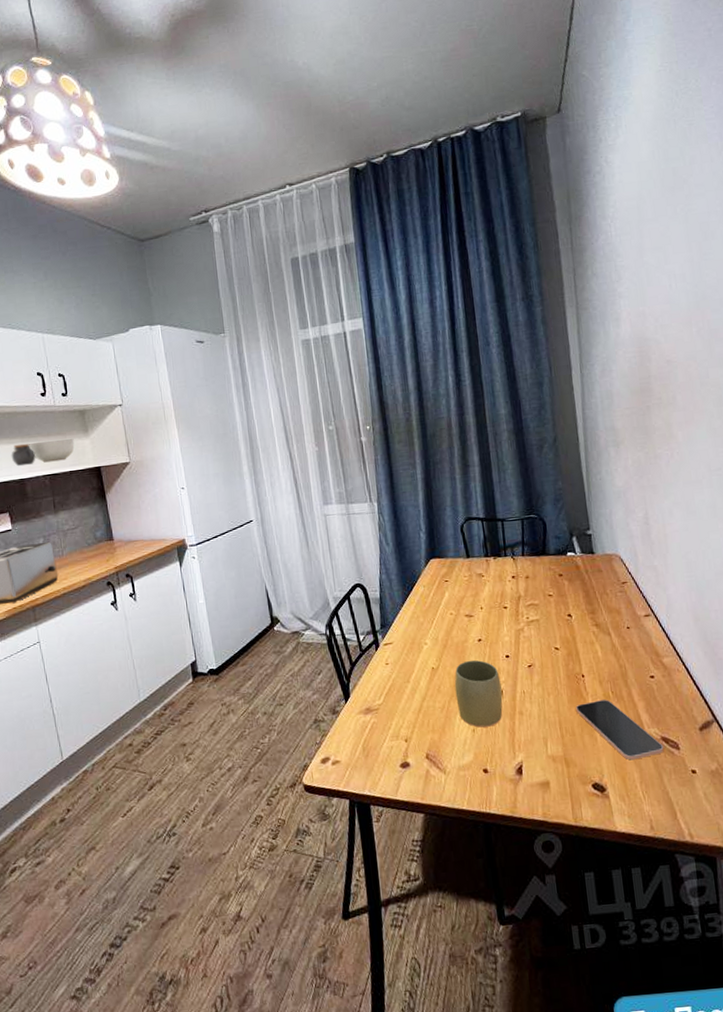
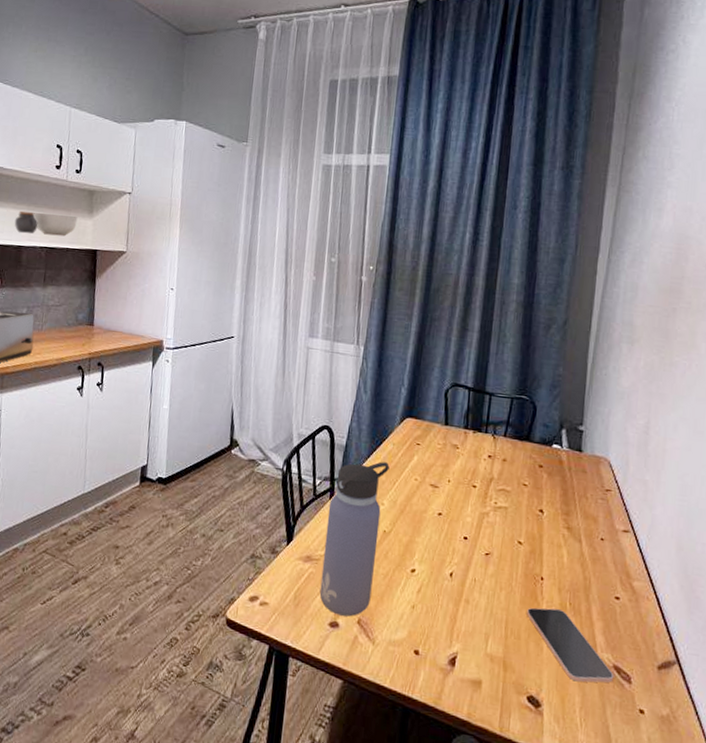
water bottle: none [376,604,434,755] -> present [319,462,390,617]
mug: present [454,660,503,728] -> none [401,532,453,608]

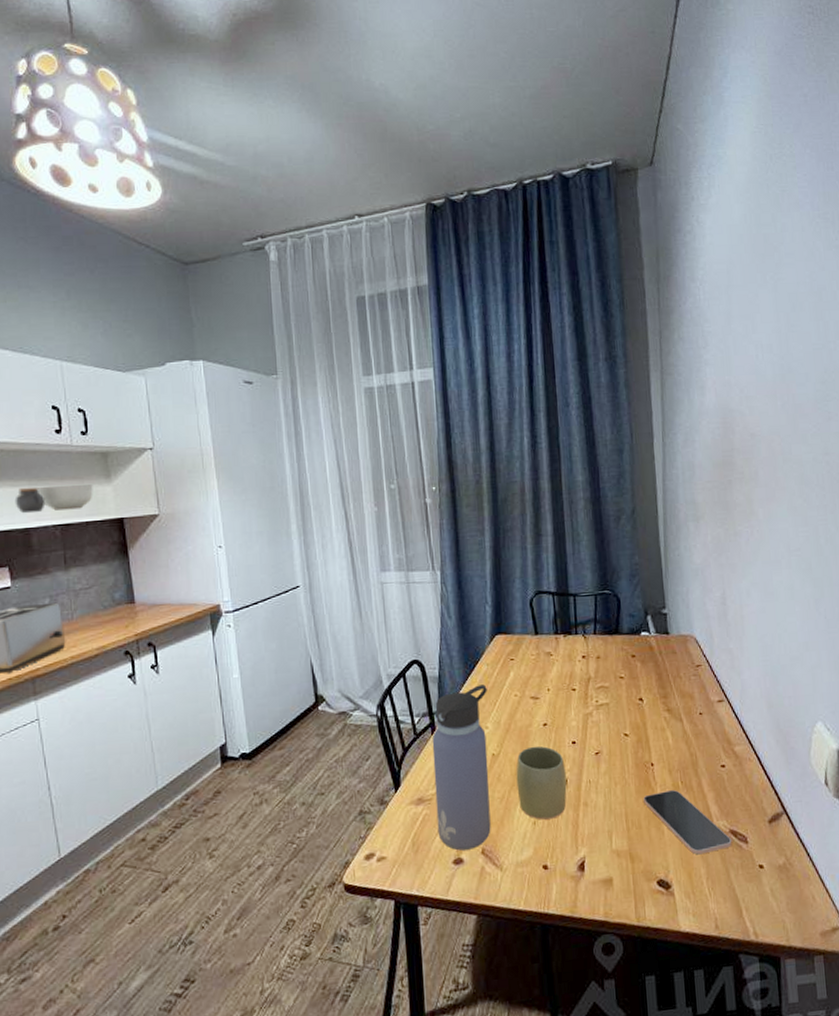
mug: none [401,532,453,608] -> present [516,746,567,820]

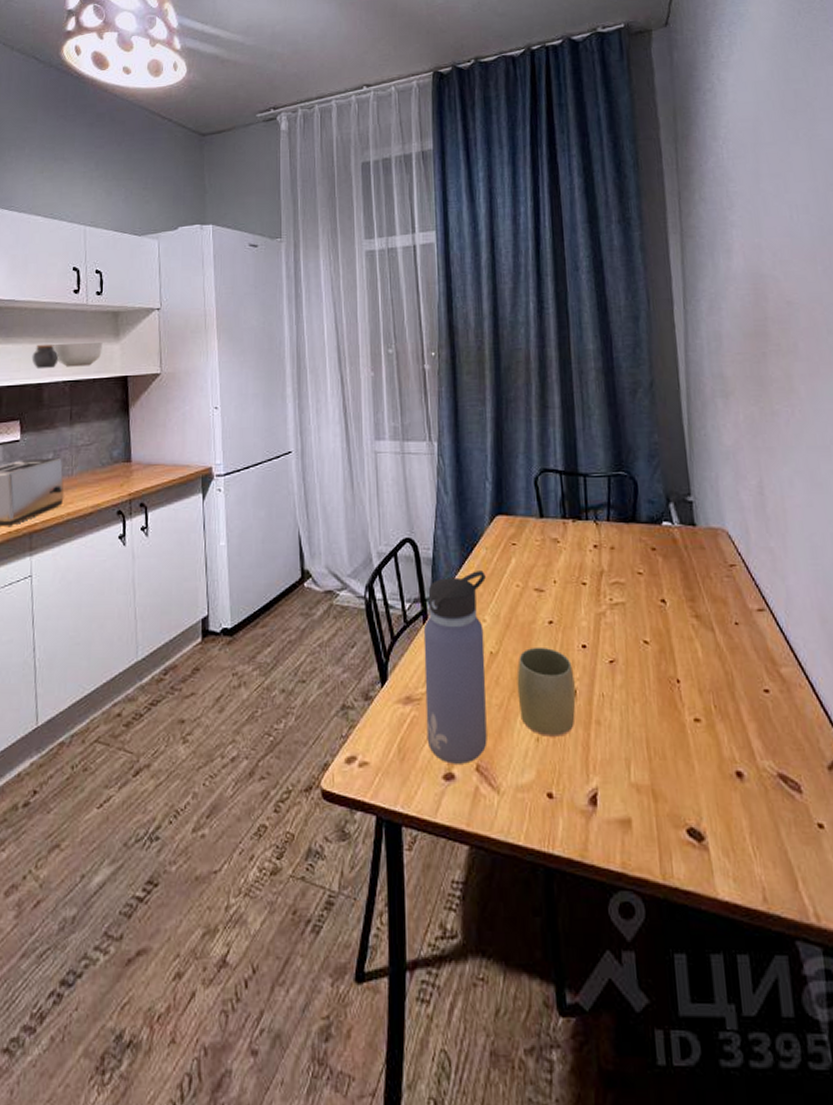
smartphone: present [643,790,732,855] -> none [668,716,782,801]

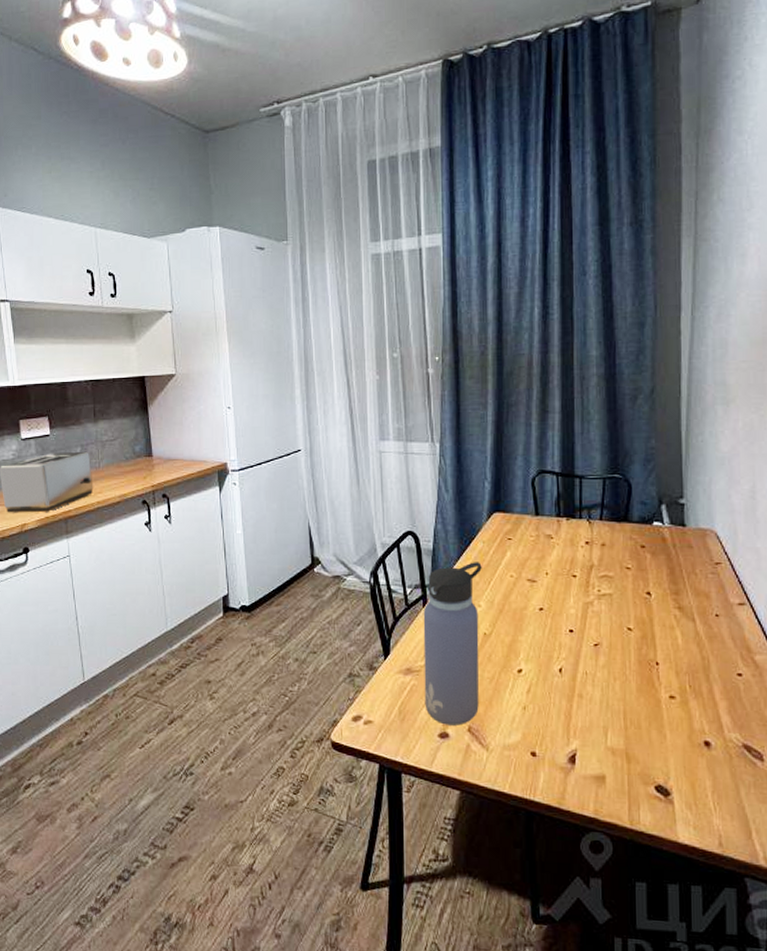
jar: present [31,343,59,370] -> none [54,344,80,369]
bowl: present [52,342,103,367] -> none [72,343,120,367]
mug: present [516,647,576,737] -> none [507,630,561,706]

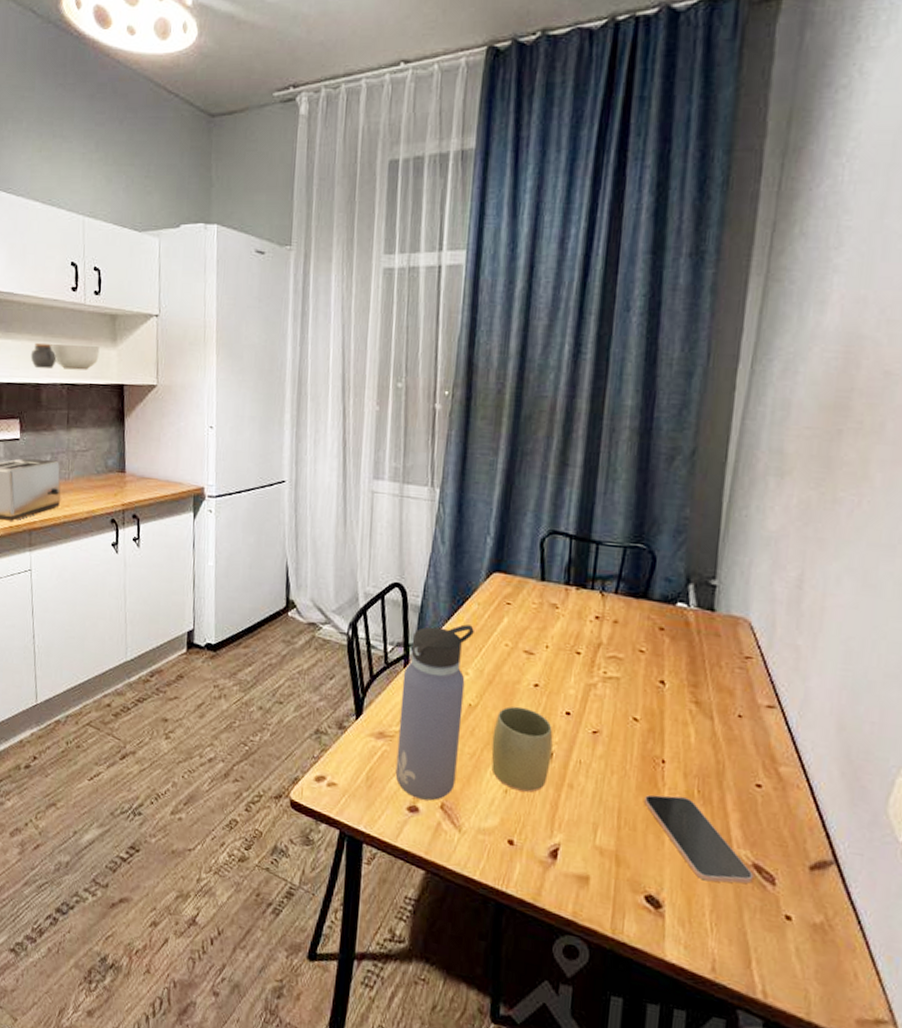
jar: none [54,344,80,369] -> present [30,342,57,369]
bowl: none [72,343,120,367] -> present [50,343,100,370]
mug: none [507,630,561,706] -> present [491,706,553,793]
smartphone: none [645,693,745,766] -> present [644,795,754,884]

